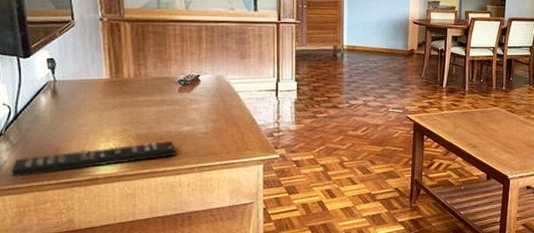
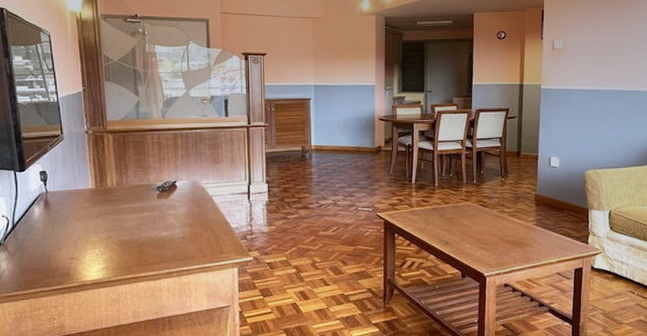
remote control: present [11,140,176,178] -> none [9,246,156,286]

